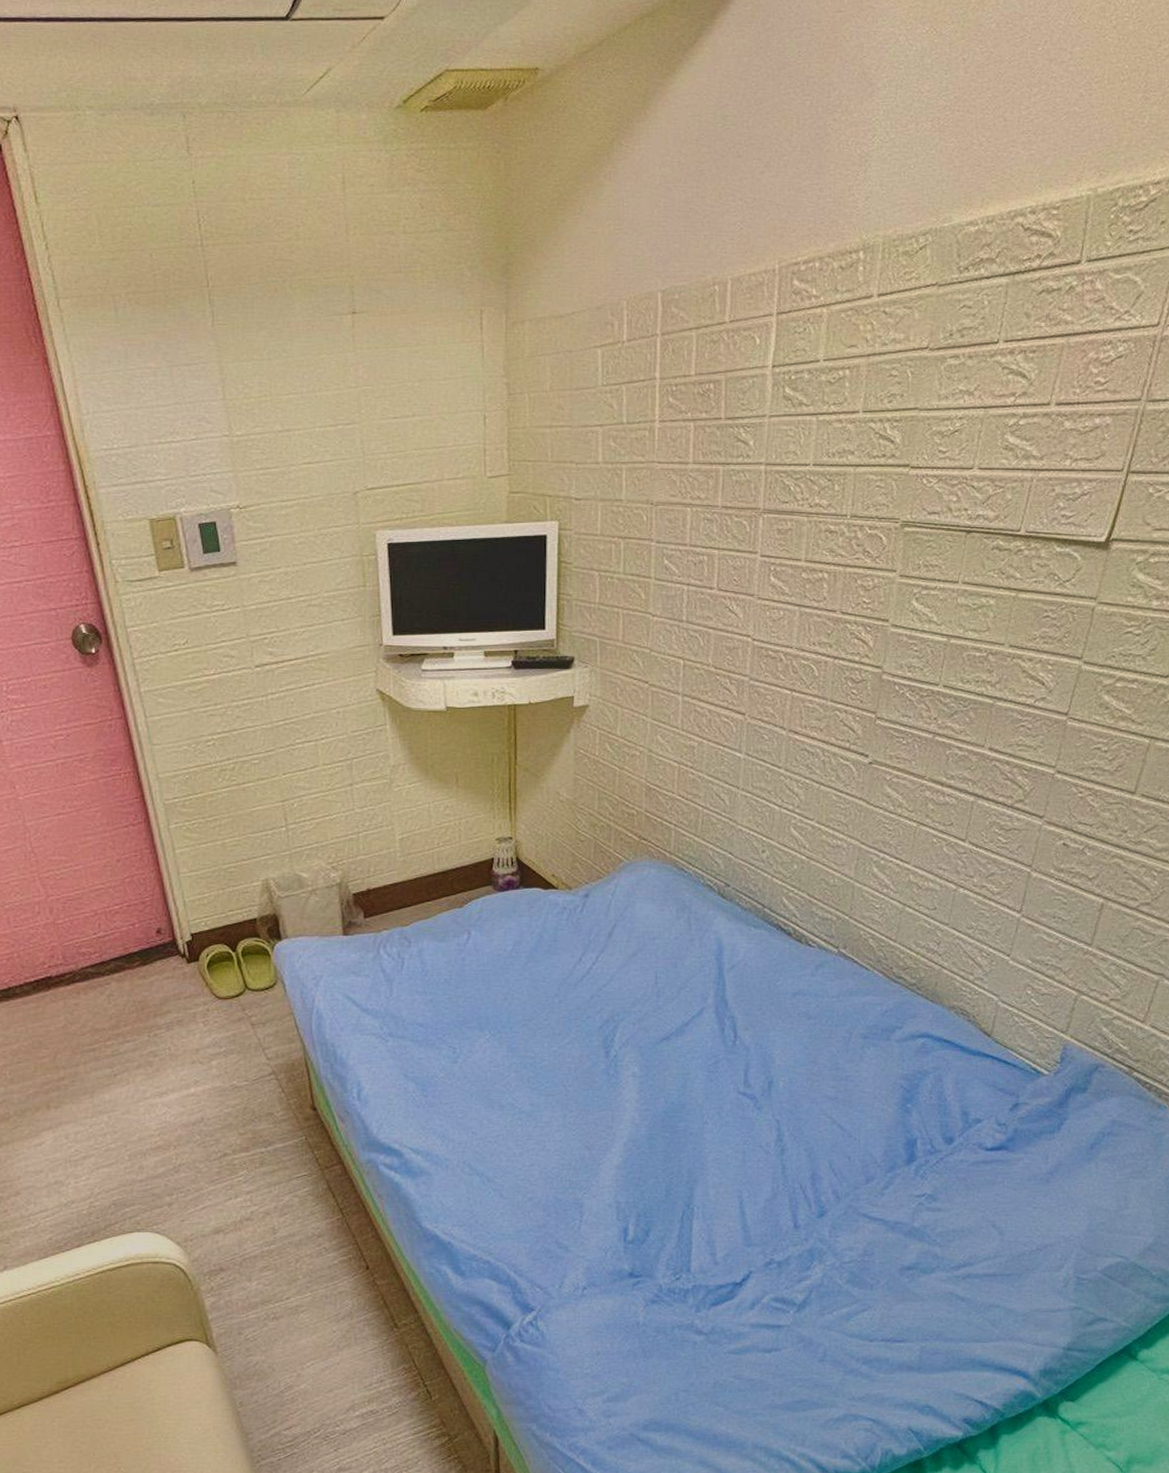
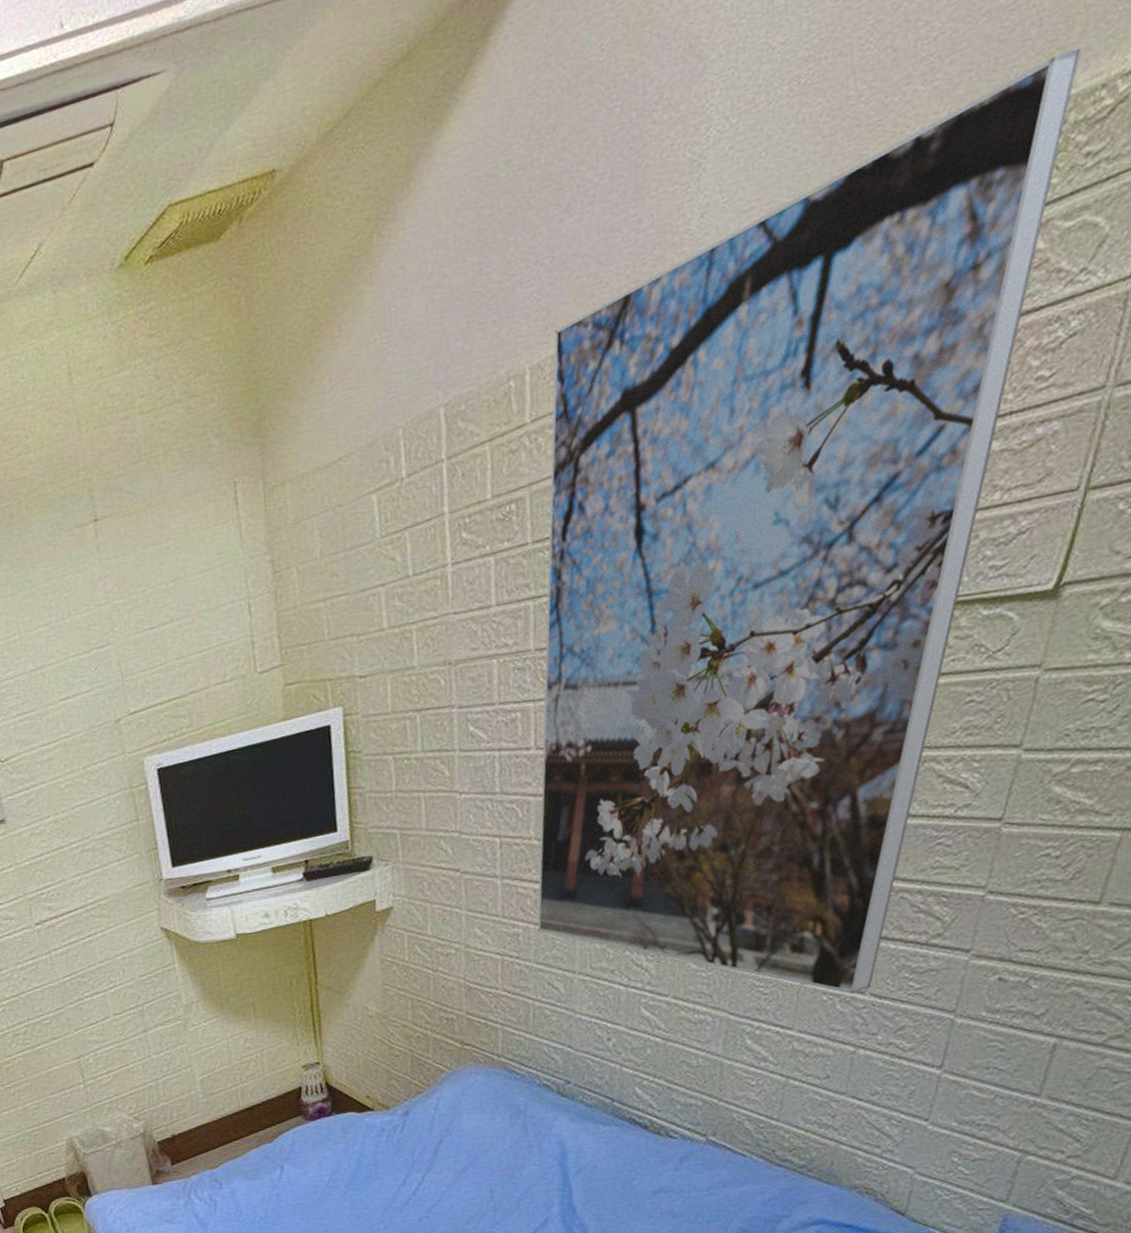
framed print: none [710,156,1126,840] -> present [537,47,1081,994]

